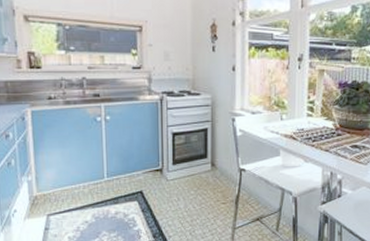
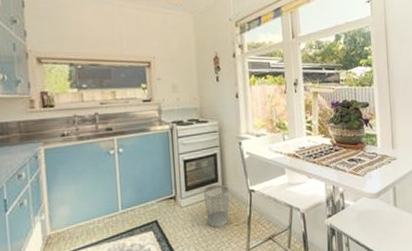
wastebasket: none [191,160,218,204] -> present [203,184,230,228]

